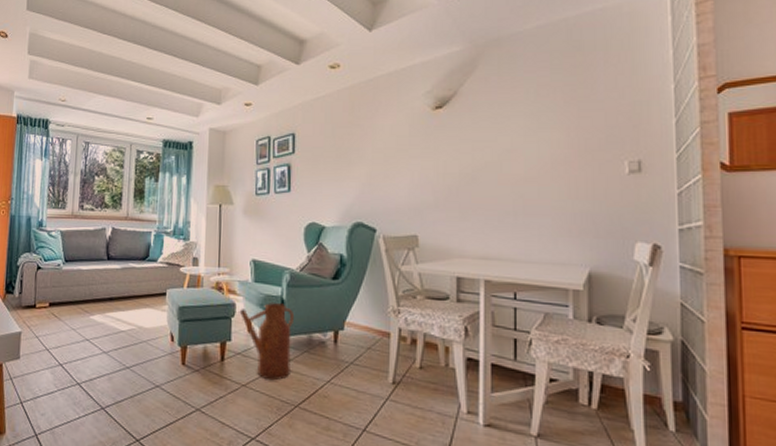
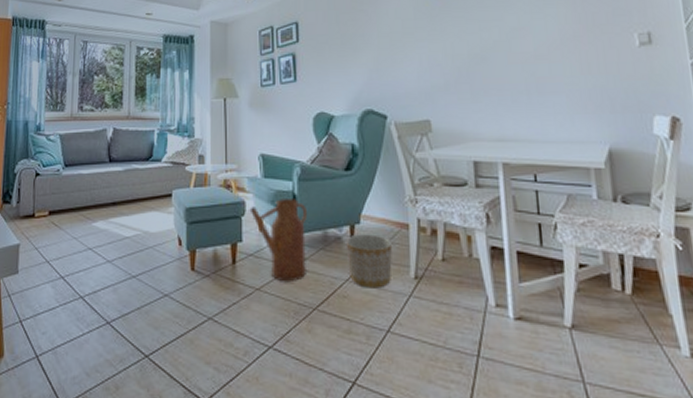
planter: none [329,339,372,391] -> present [345,234,392,289]

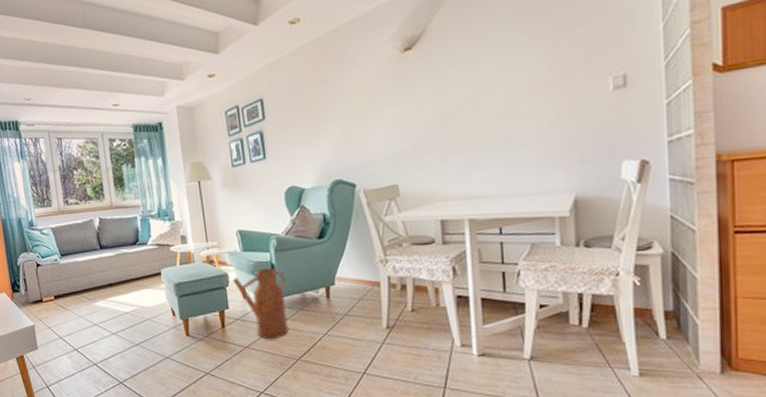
planter: present [345,234,392,289] -> none [322,293,366,340]

